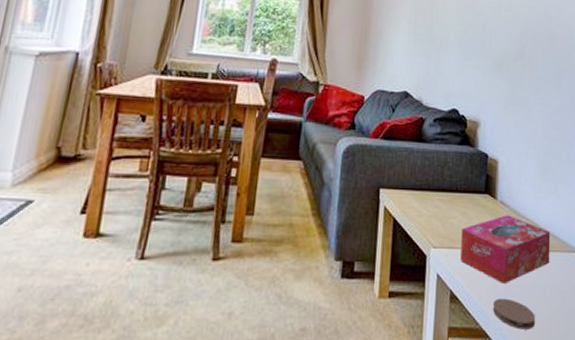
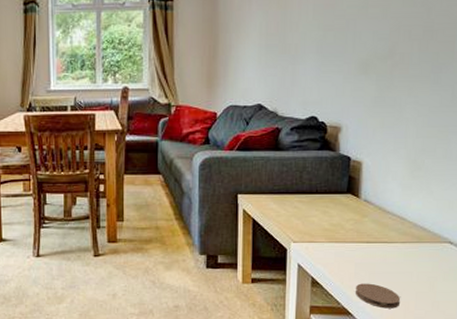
tissue box: present [460,215,551,283] -> none [321,212,420,271]

